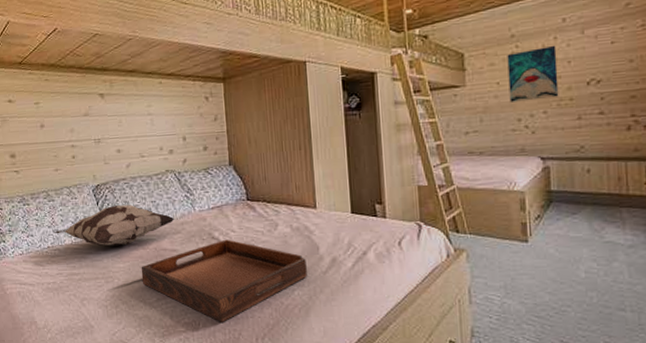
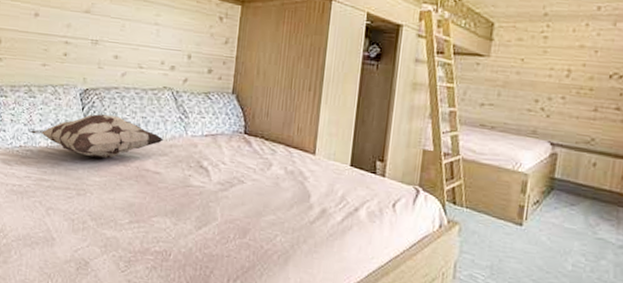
serving tray: present [141,239,307,322] -> none [117,170,295,257]
wall art: present [507,45,559,102] -> none [530,31,587,85]

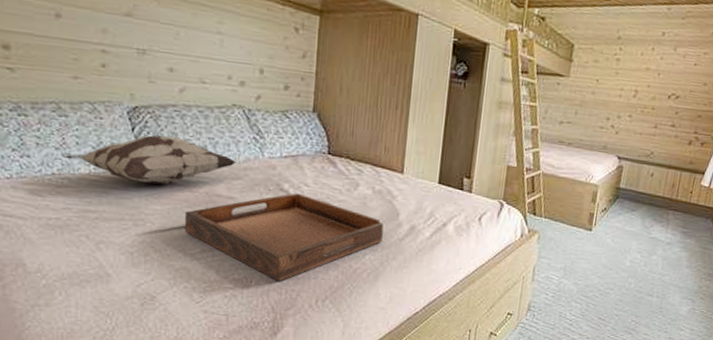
serving tray: none [117,170,295,257] -> present [184,193,384,281]

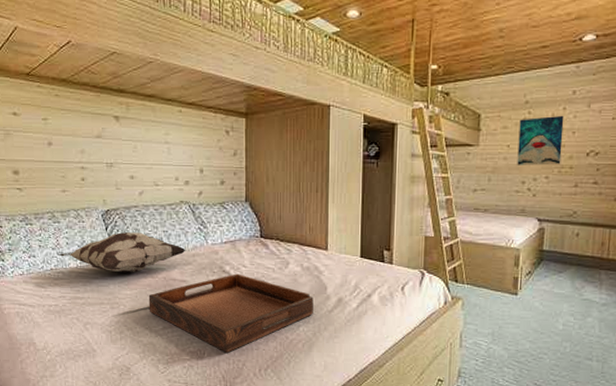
wall art: none [604,54,652,104] -> present [517,115,564,166]

